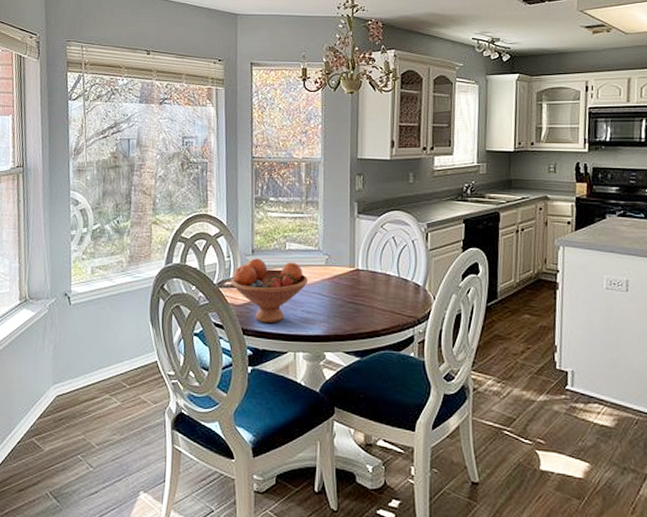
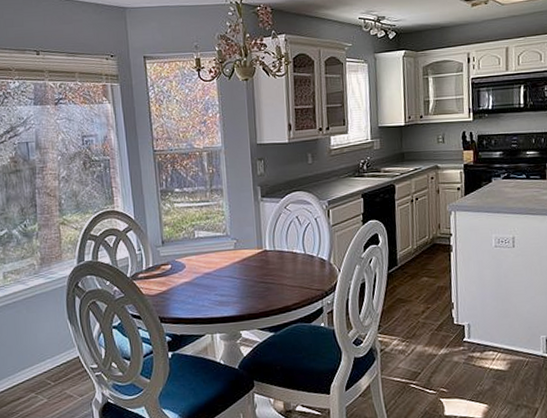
fruit bowl: present [230,258,309,324] -> none [143,249,220,310]

